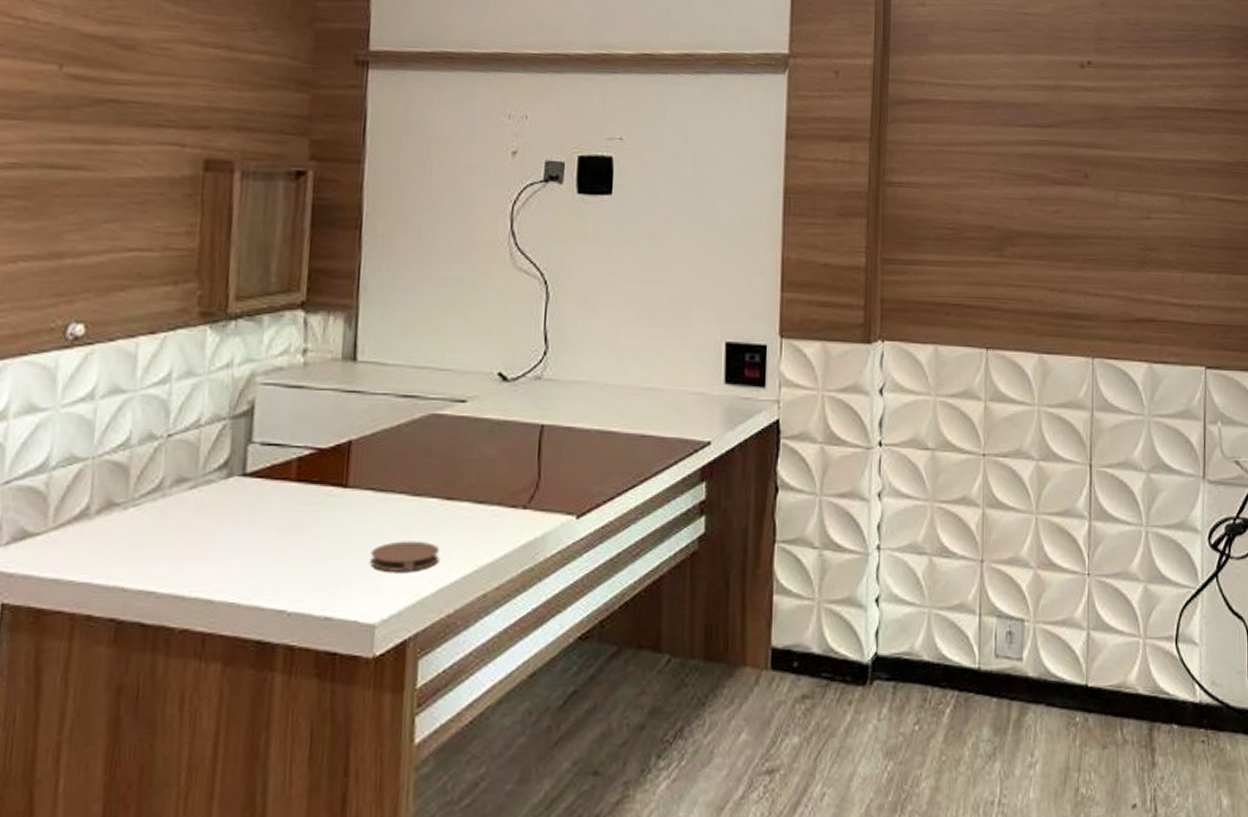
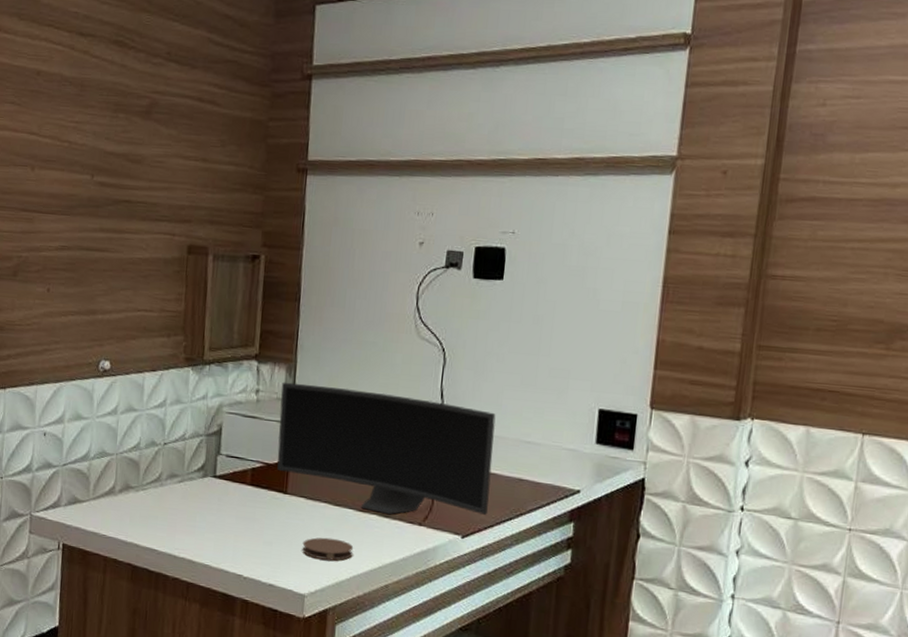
monitor: none [333,336,611,500] -> present [277,382,496,515]

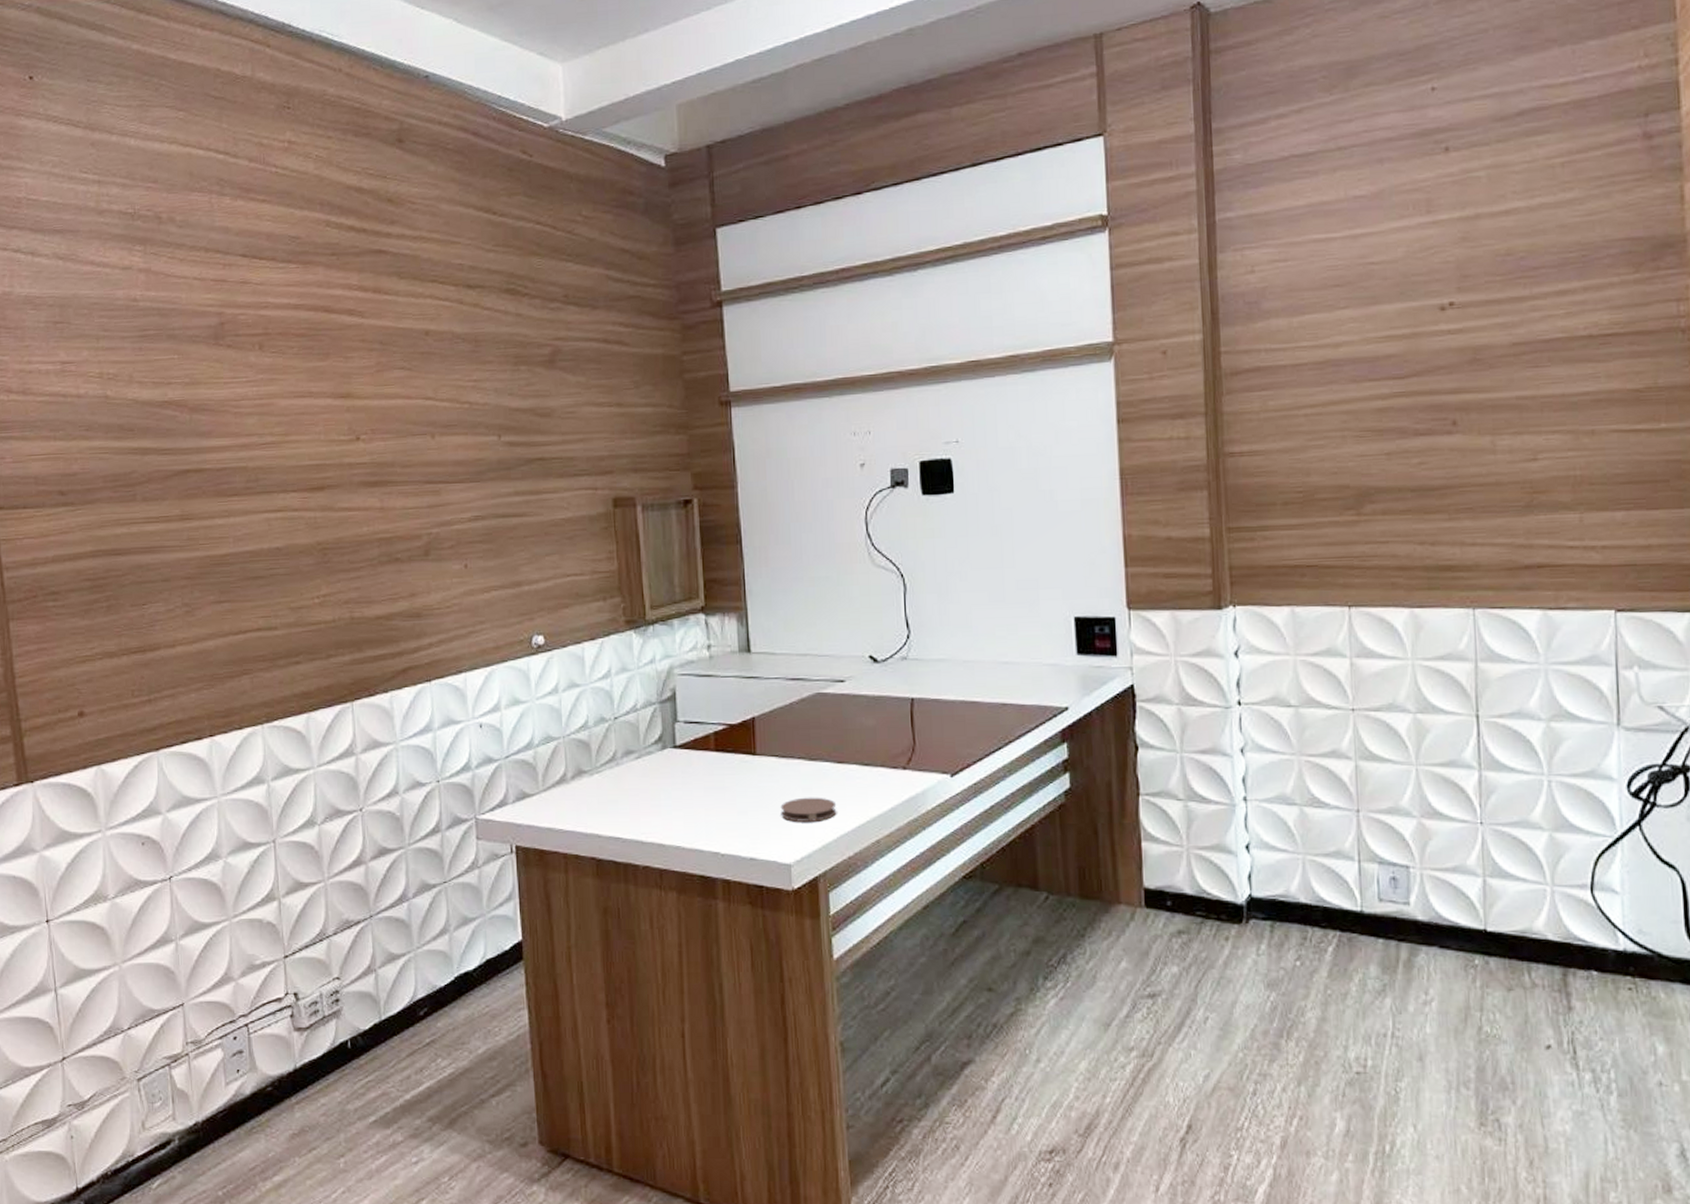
monitor: present [277,382,496,515] -> none [734,631,975,763]

